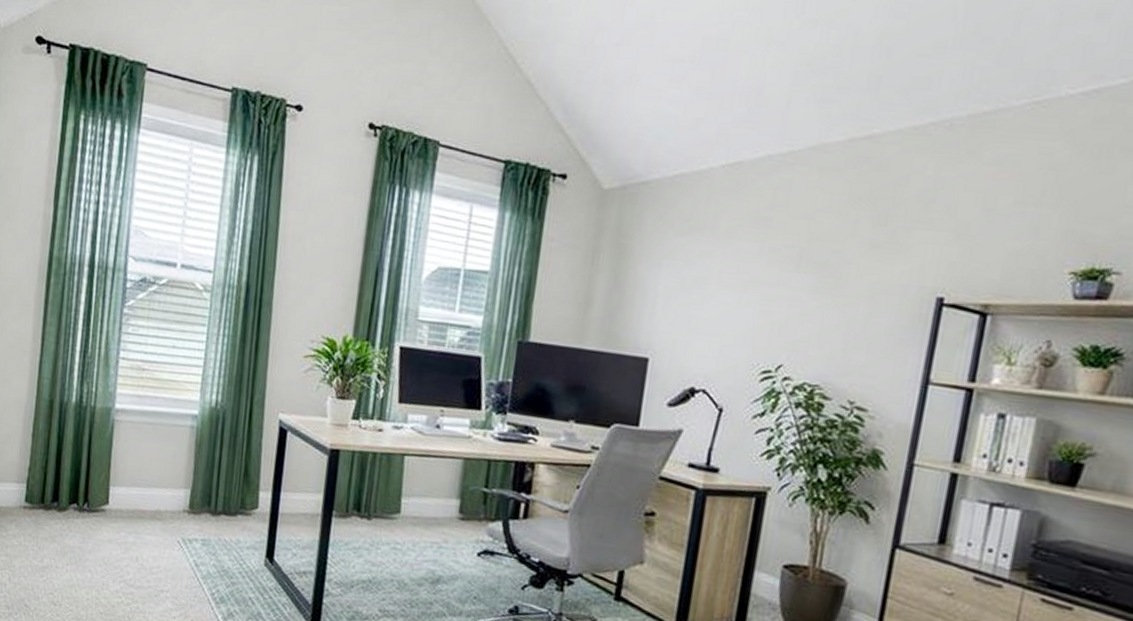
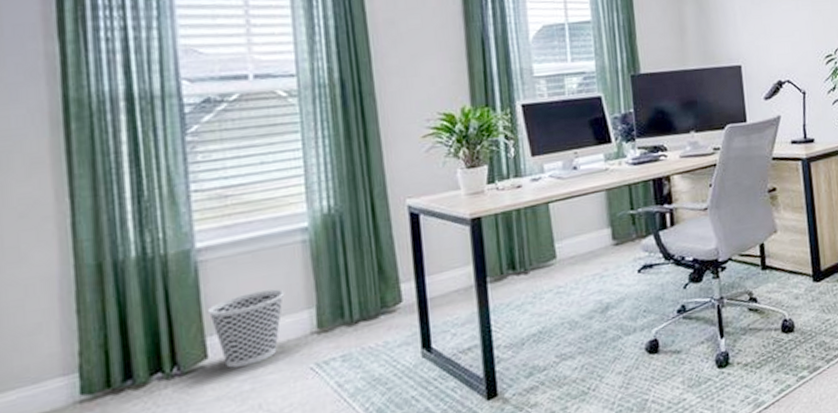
wastebasket: none [114,459,171,522] -> present [207,289,285,368]

